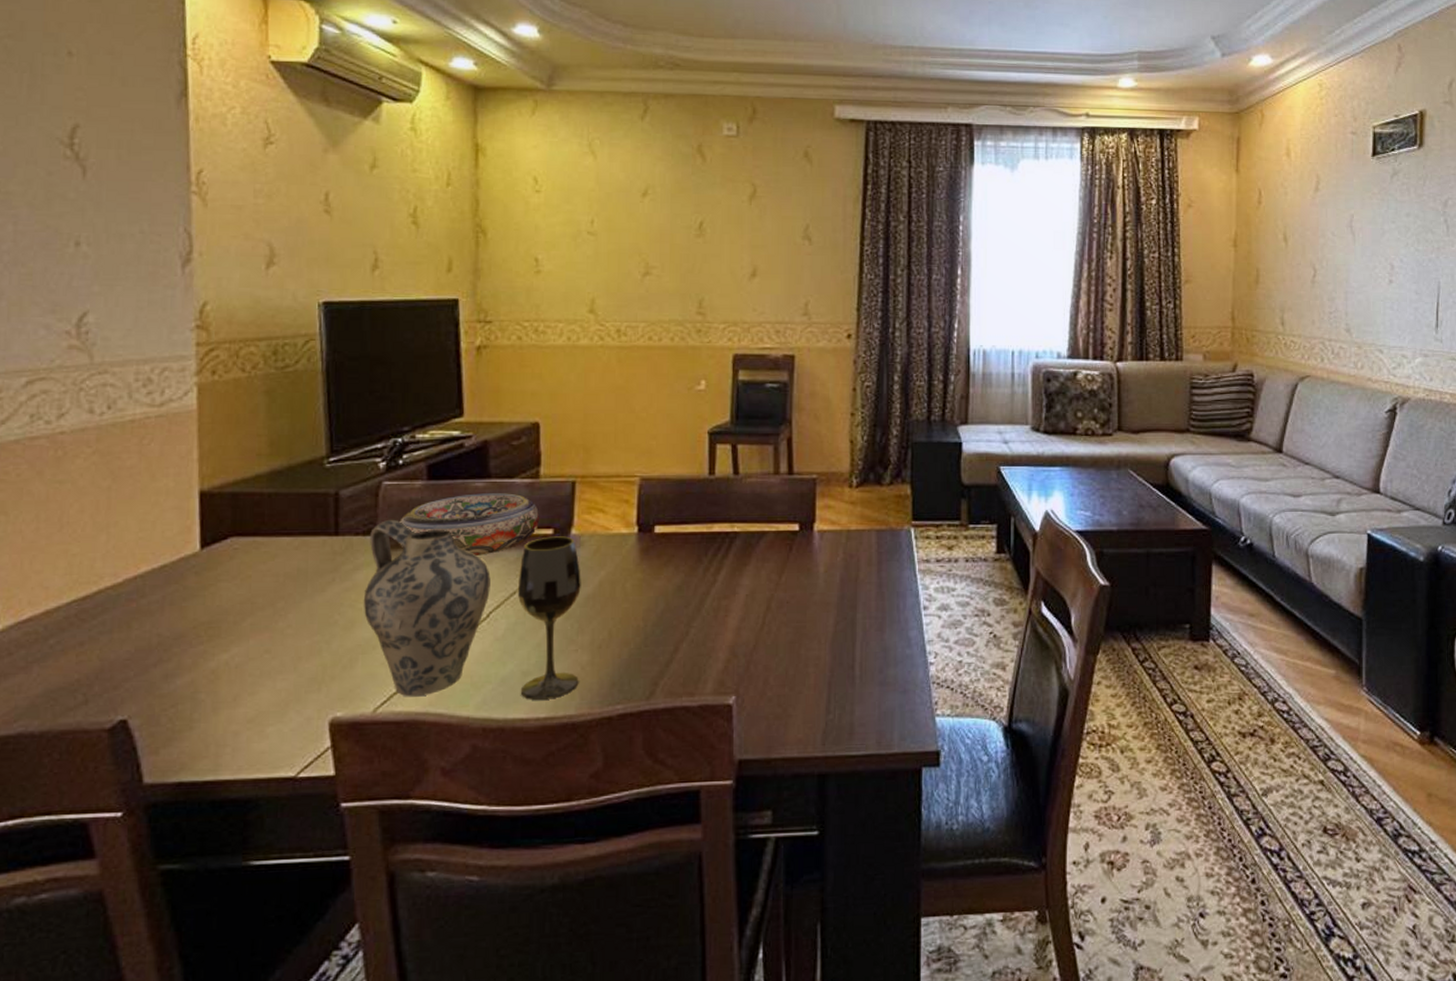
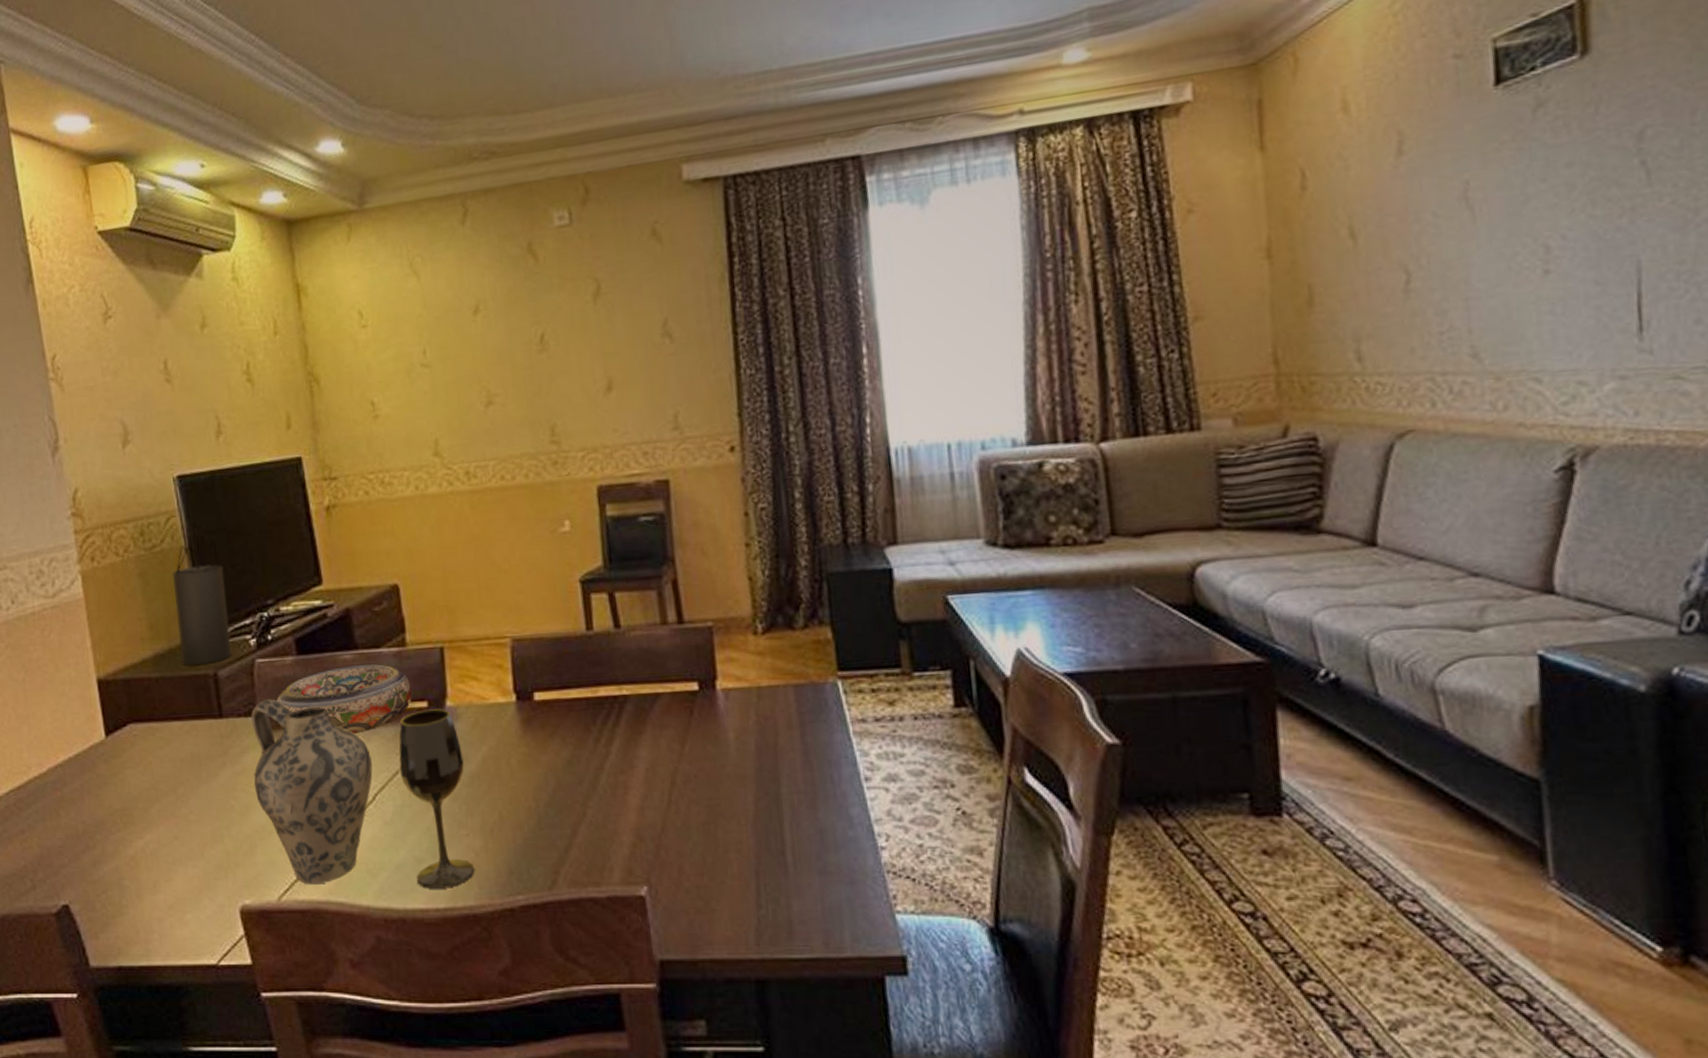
speaker: none [300,367,361,484] -> present [173,541,232,665]

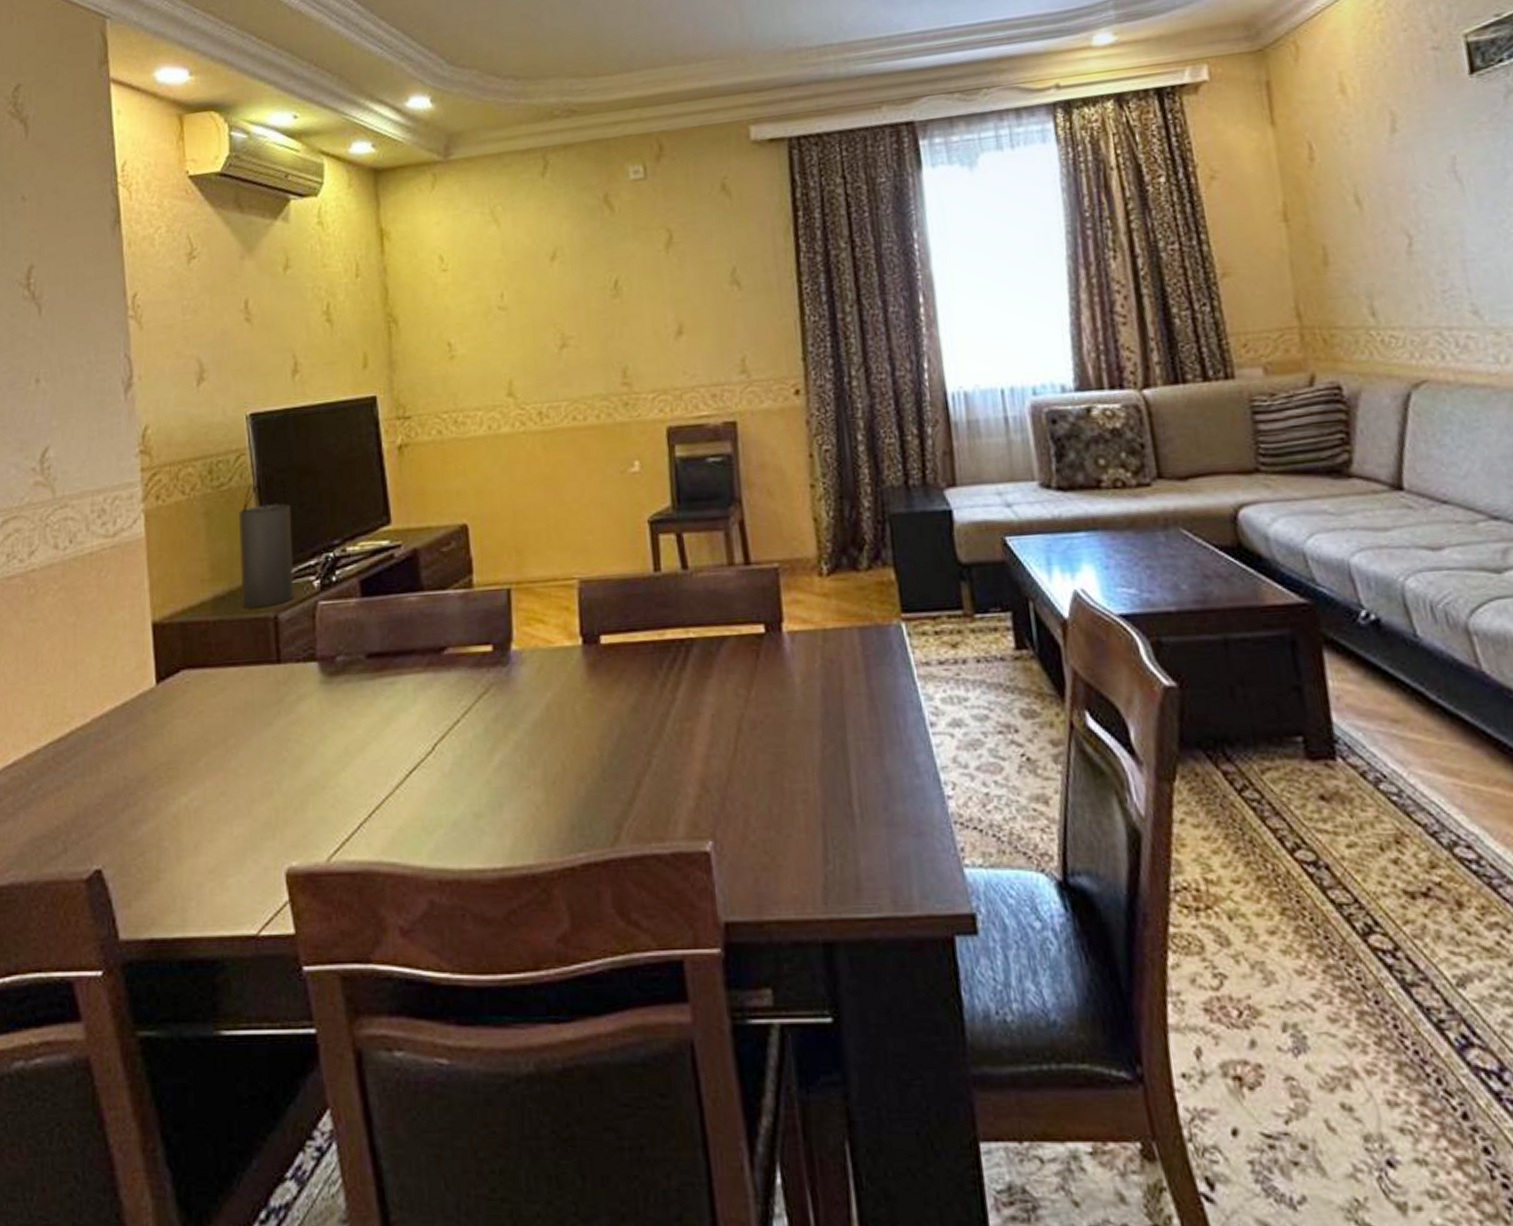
ceramic jug: present [251,698,373,885] -> none [308,642,433,844]
bowl: present [276,664,413,734] -> none [337,606,478,680]
wine glass: present [398,708,475,889] -> none [461,653,535,847]

